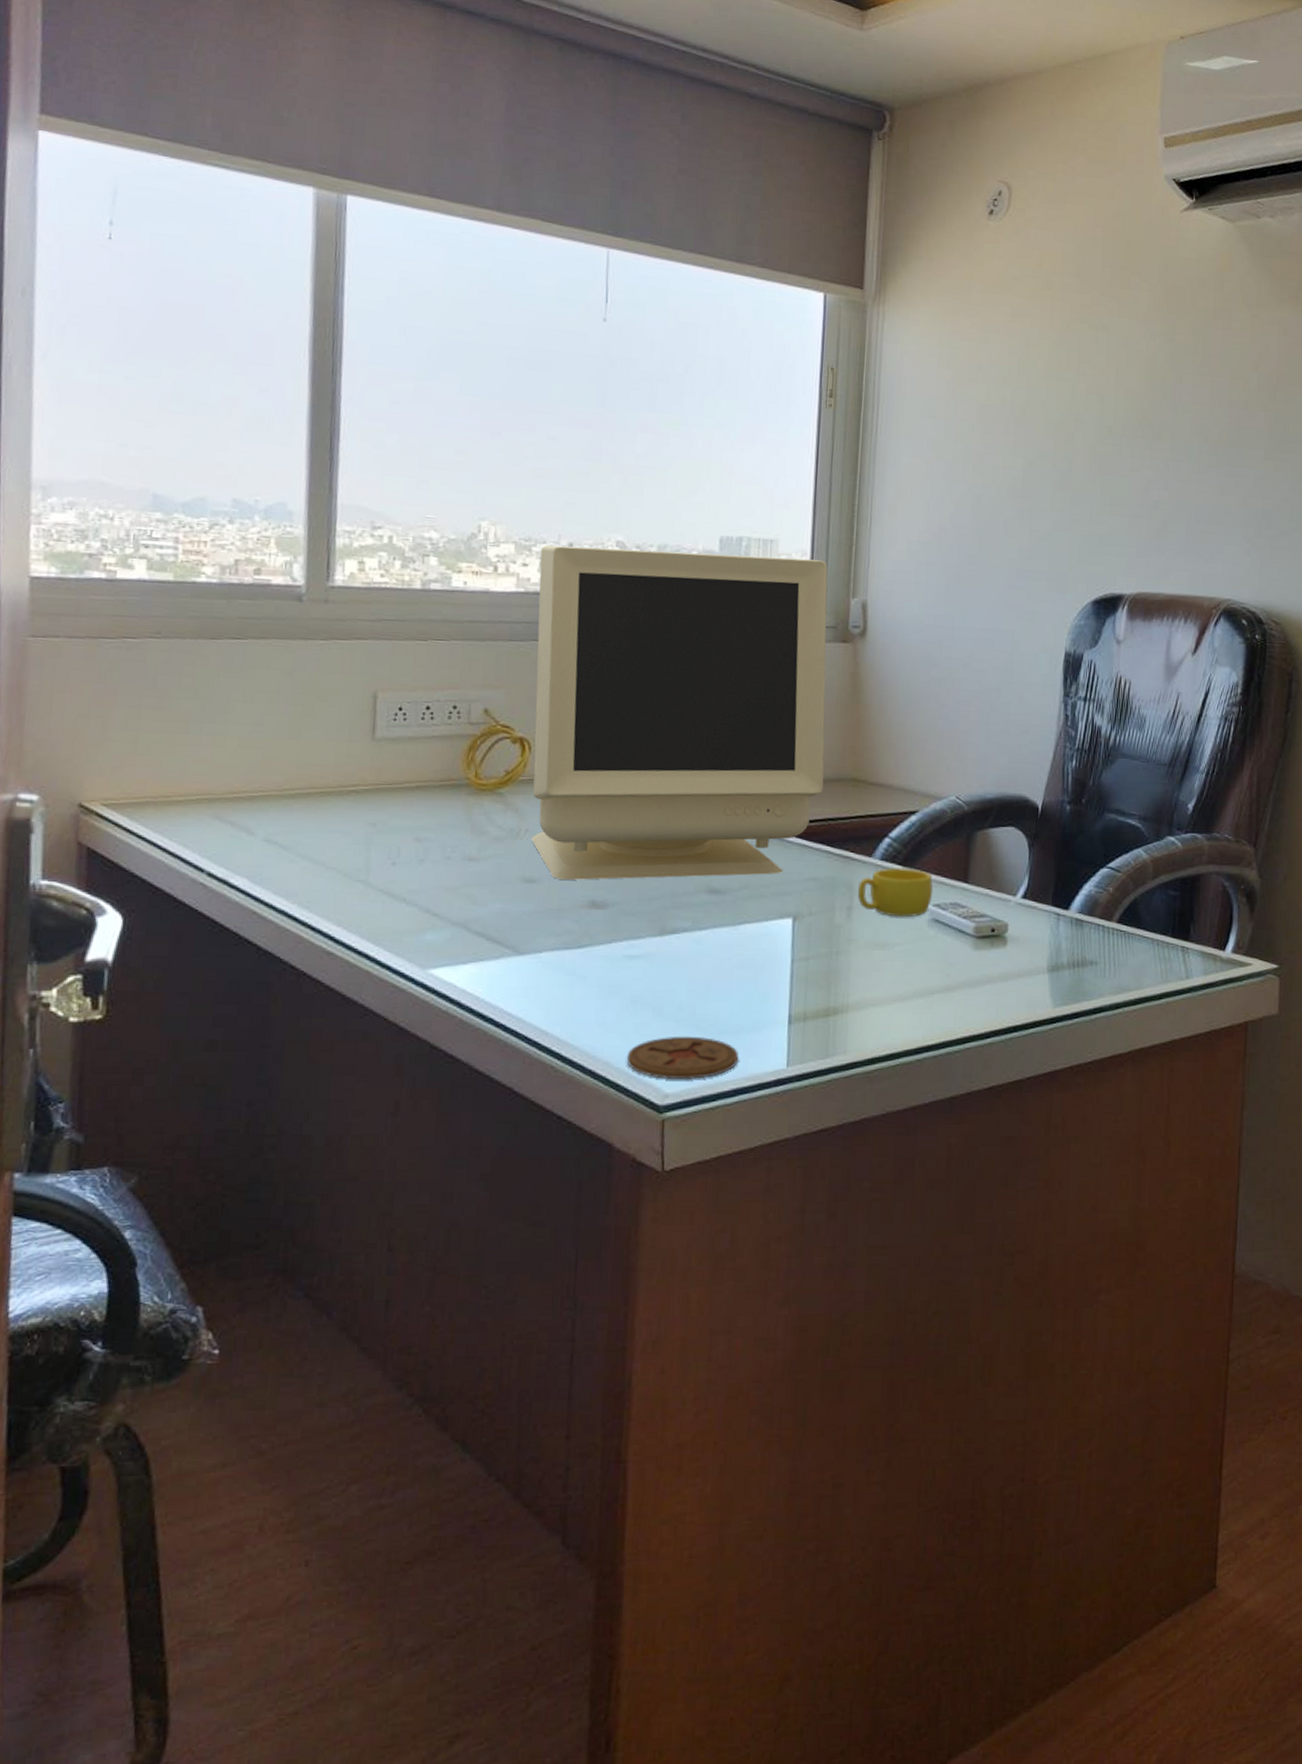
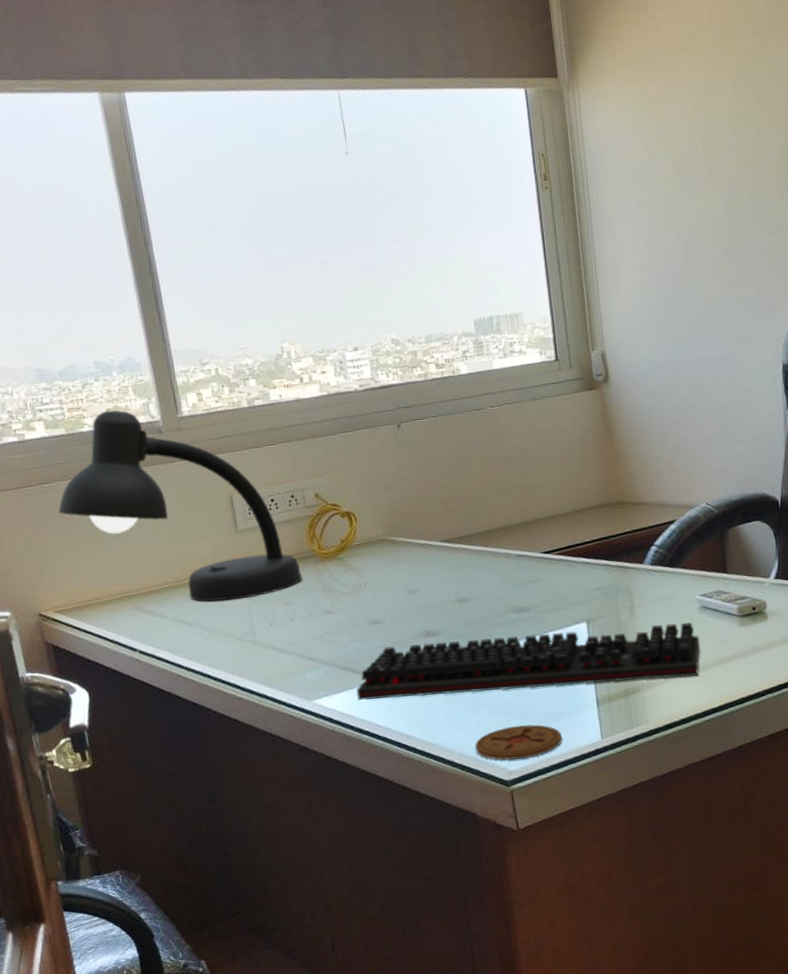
desk lamp: none [140,561,447,826] -> present [58,410,302,602]
keyboard: none [486,913,925,1004] -> present [356,622,701,702]
monitor: present [531,545,828,880] -> none [332,323,594,618]
cup: present [857,868,933,918] -> none [635,568,699,610]

